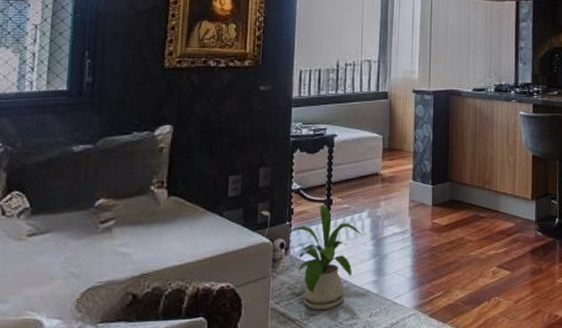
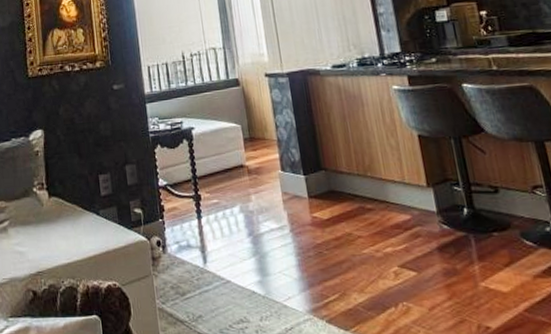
house plant: present [286,204,362,311] -> none [160,200,237,312]

